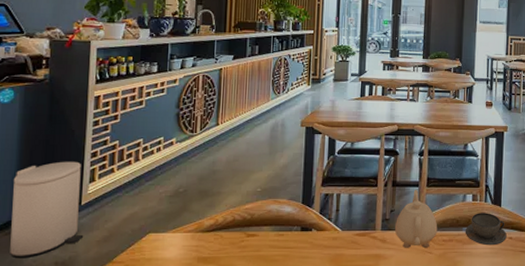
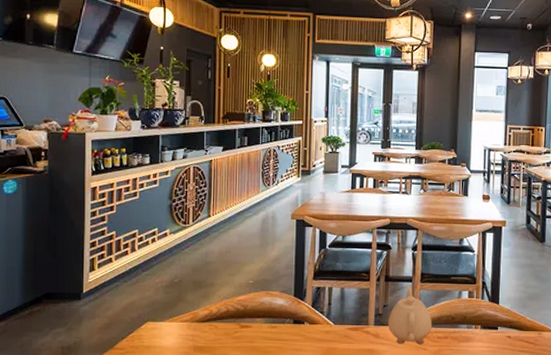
pedal bin: present [10,161,84,259] -> none [20,250,87,342]
teacup: present [465,213,507,246] -> none [460,310,505,344]

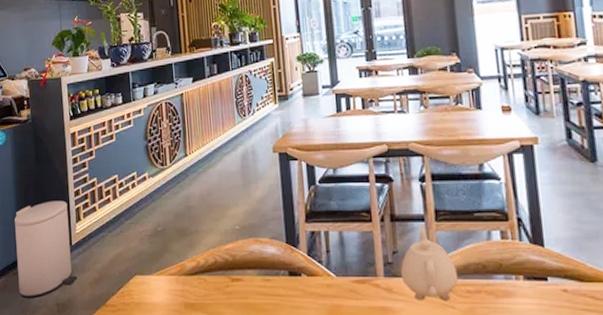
pedal bin: none [20,250,87,342] -> present [15,200,78,299]

